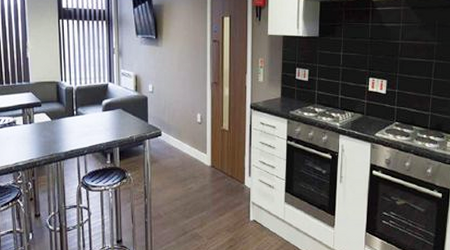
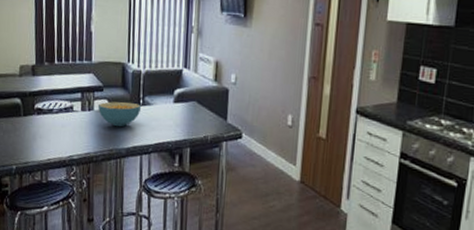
cereal bowl: none [37,113,76,135] -> present [97,101,142,127]

